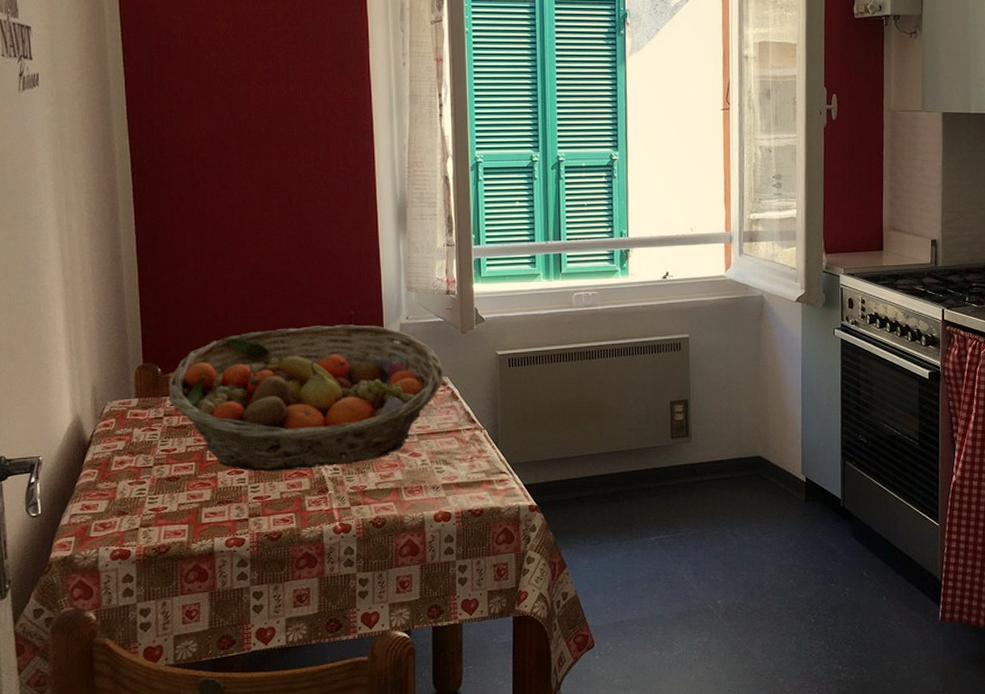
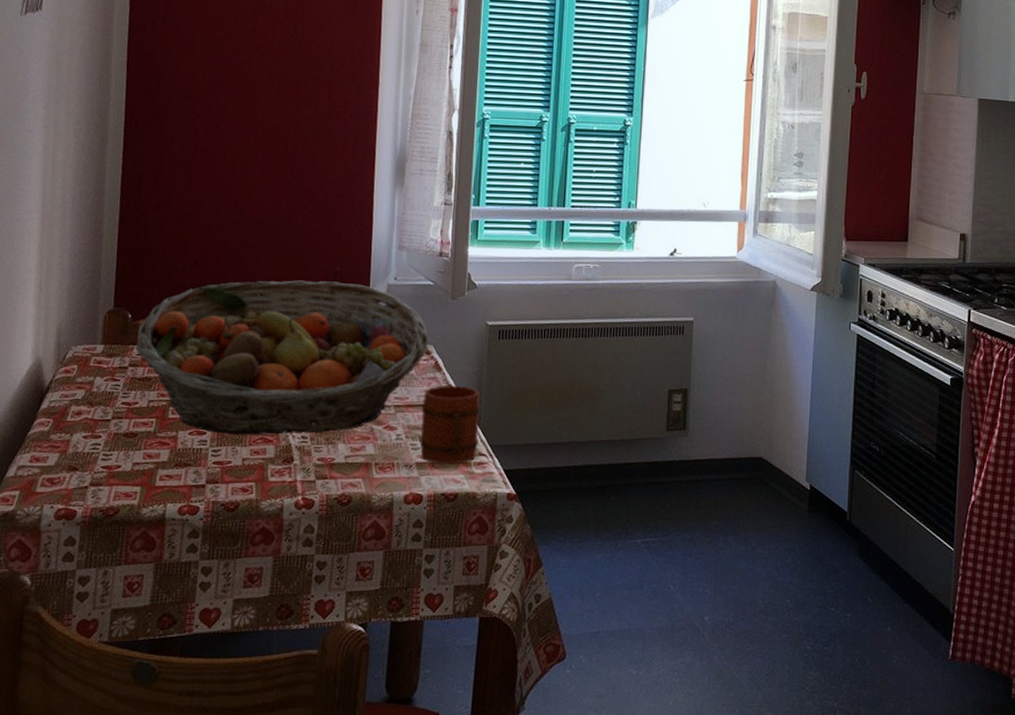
mug: none [443,411,498,484] -> present [419,385,481,465]

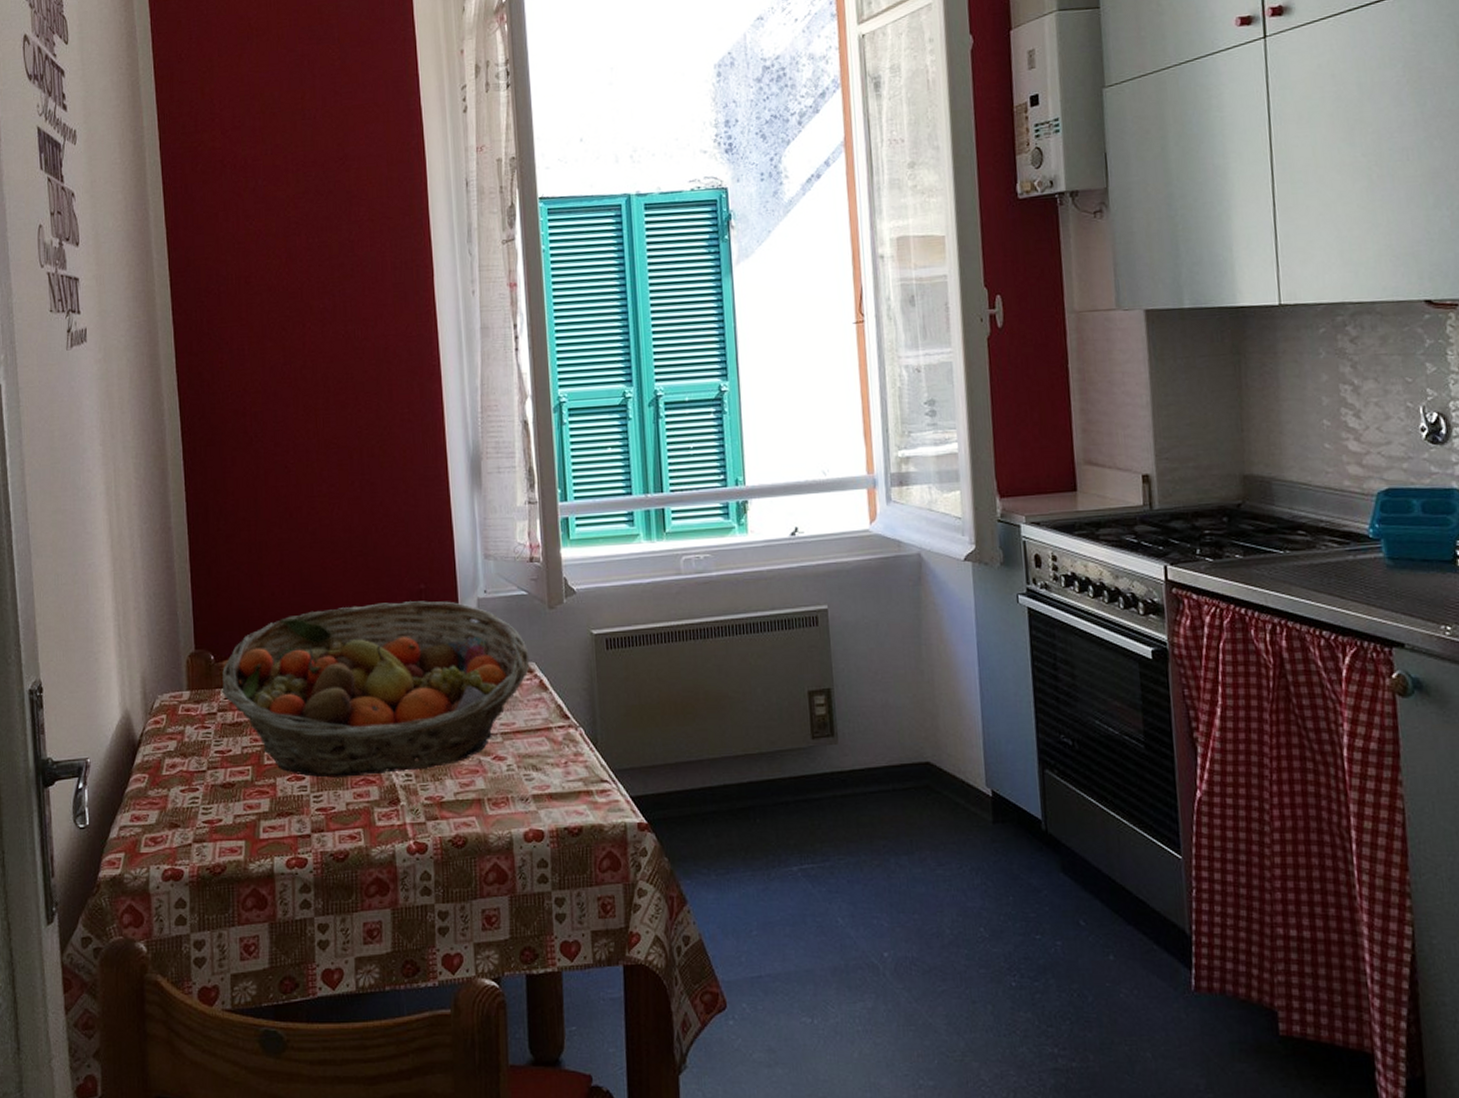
mug: present [419,385,481,465] -> none [531,704,598,795]

